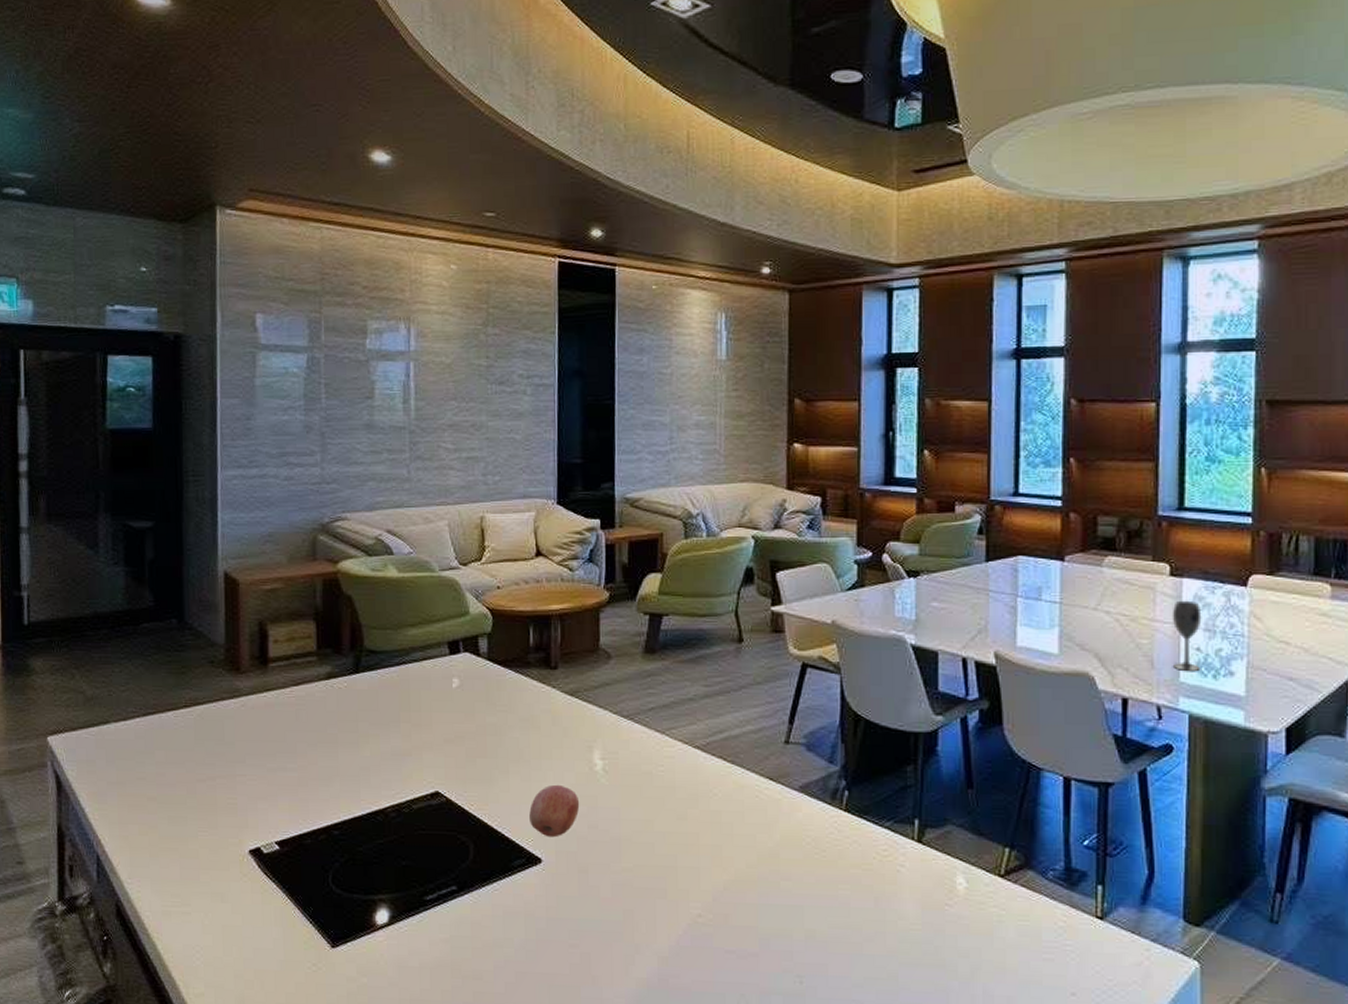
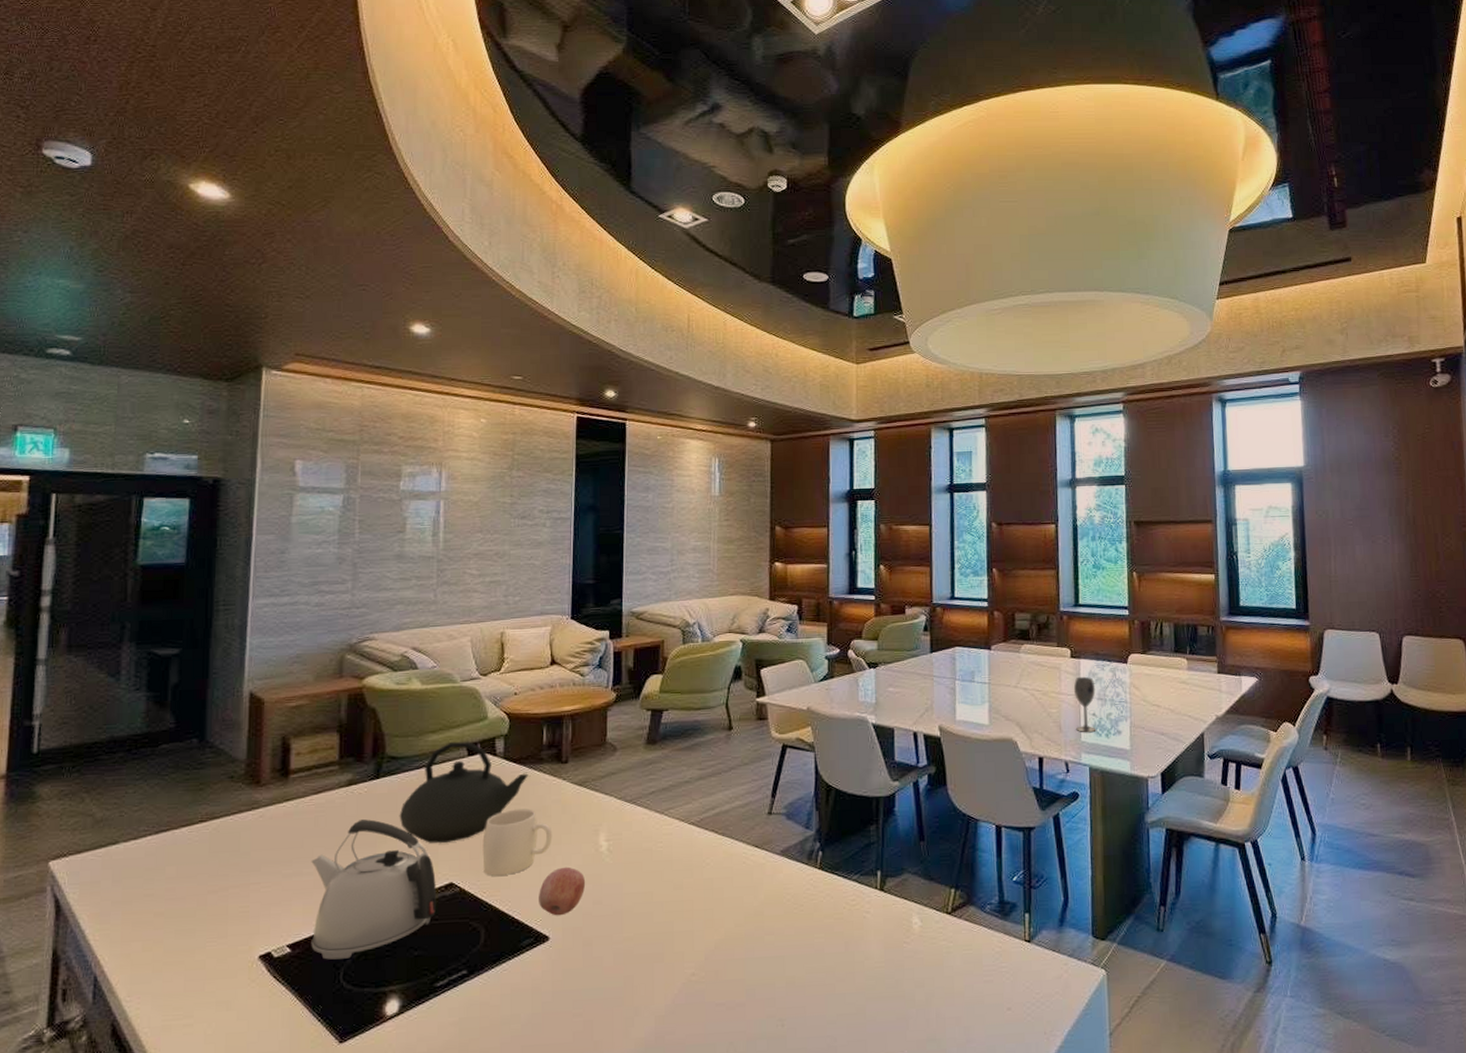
kettle: none [294,716,423,862] -> present [311,819,437,960]
teapot: none [380,638,515,748] -> present [399,742,528,843]
mug: none [468,717,543,788] -> present [482,808,553,876]

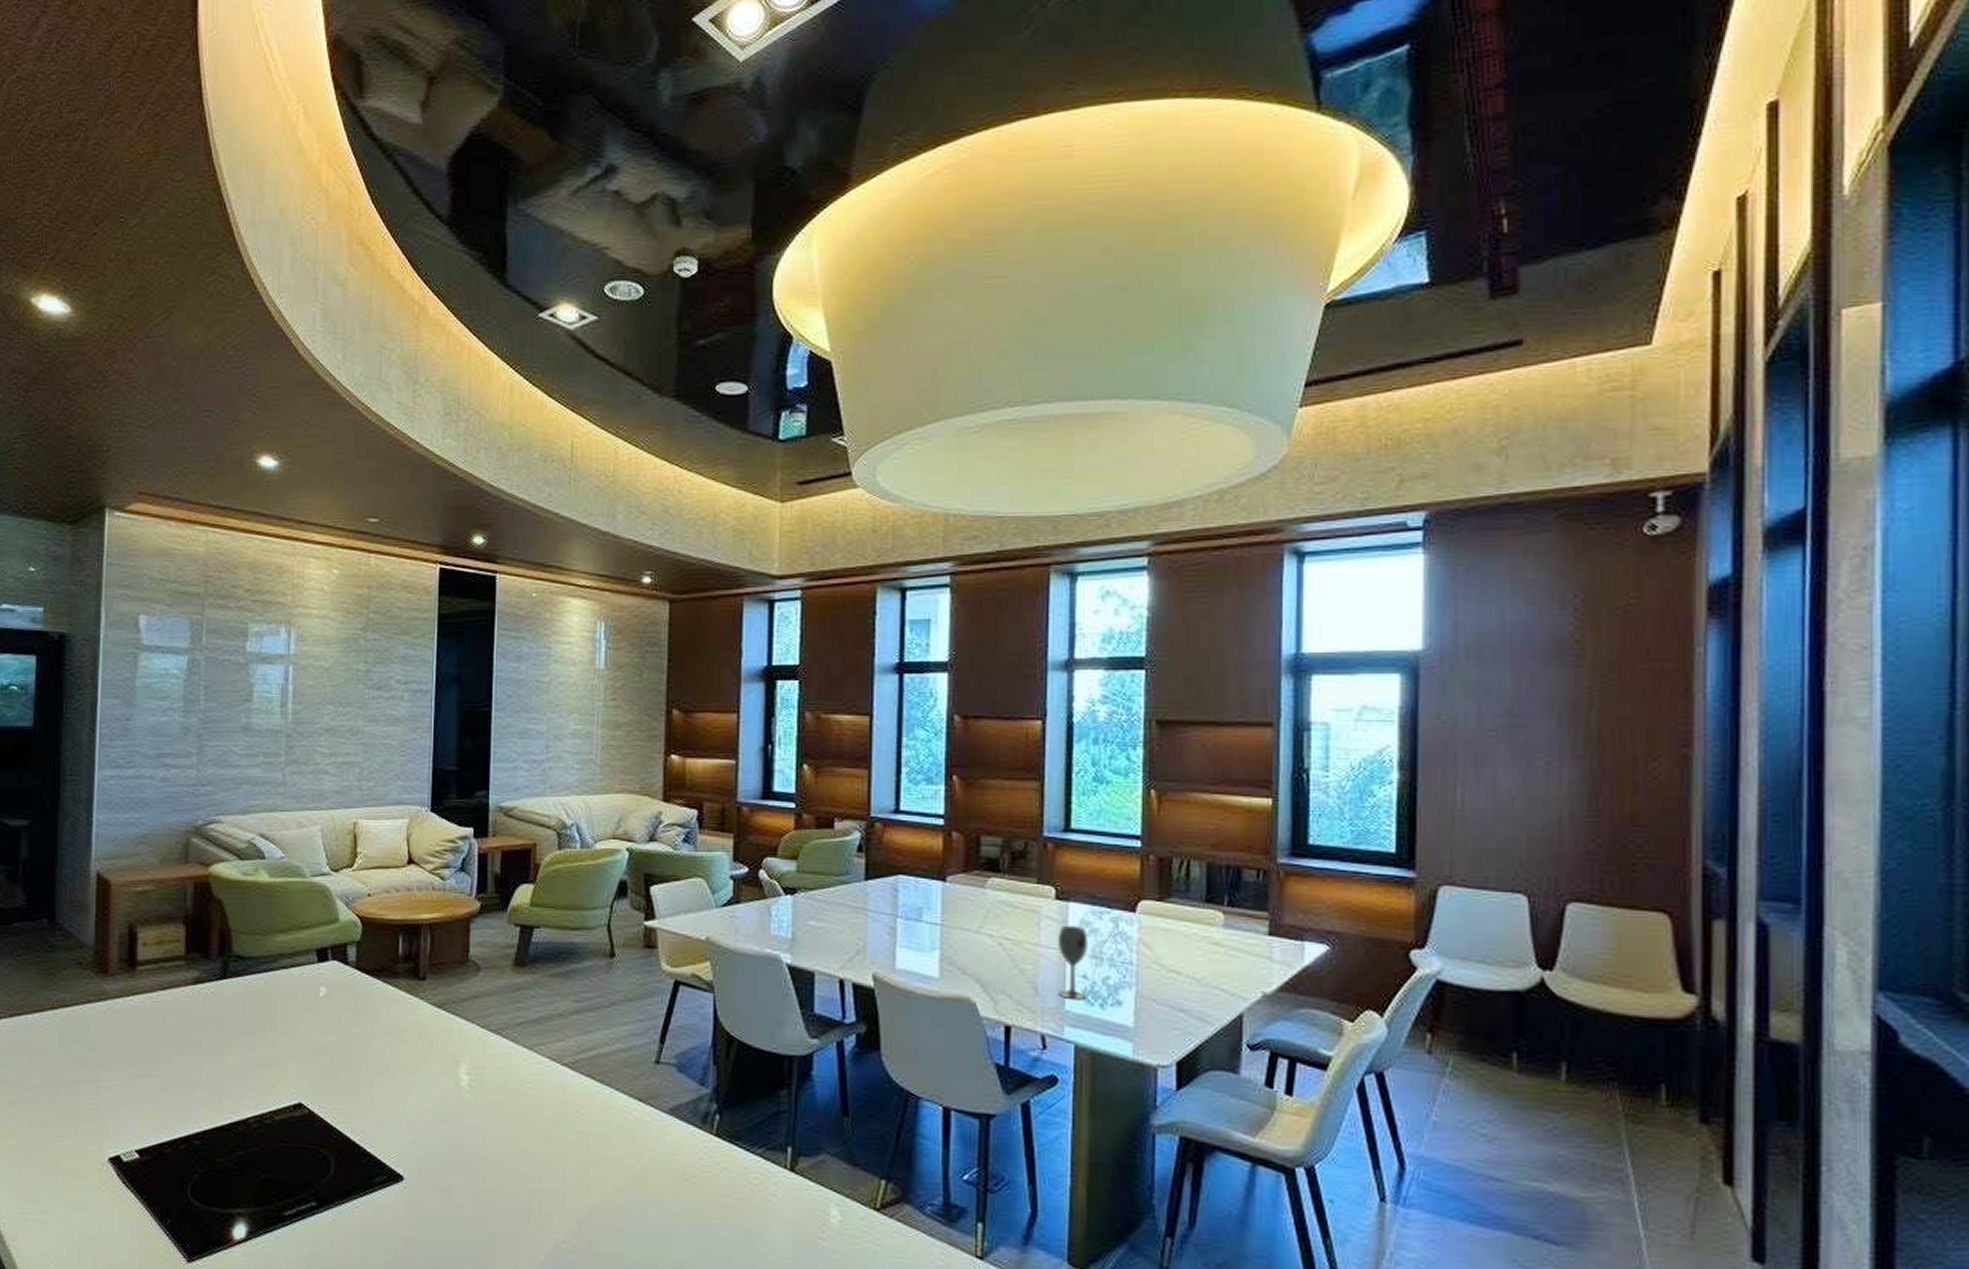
kettle: present [311,819,437,960] -> none [158,1023,285,1173]
teapot: present [399,742,528,843] -> none [246,945,382,1058]
mug: present [482,808,553,876] -> none [333,1027,408,1101]
fruit: present [539,866,586,916] -> none [393,1099,444,1155]

